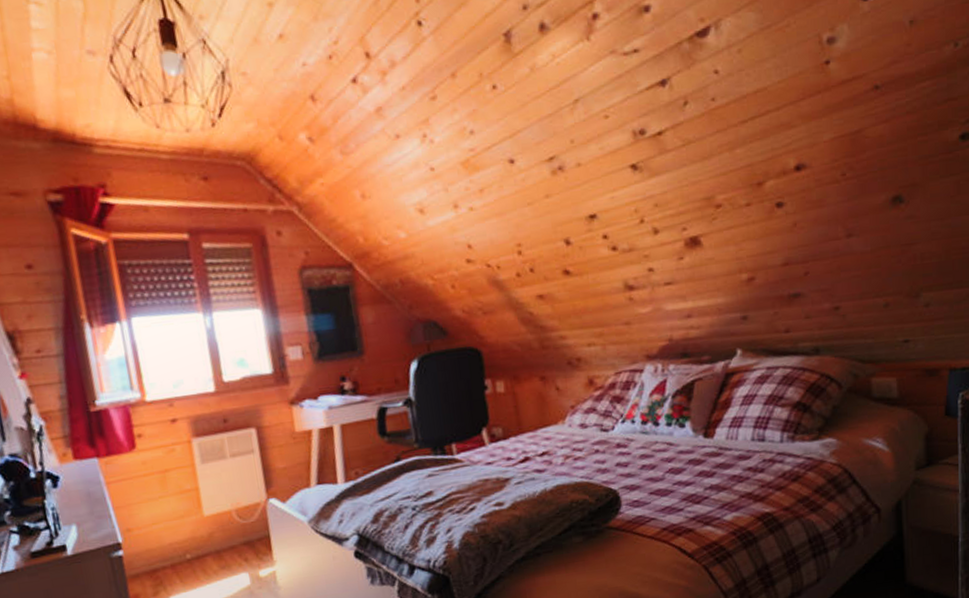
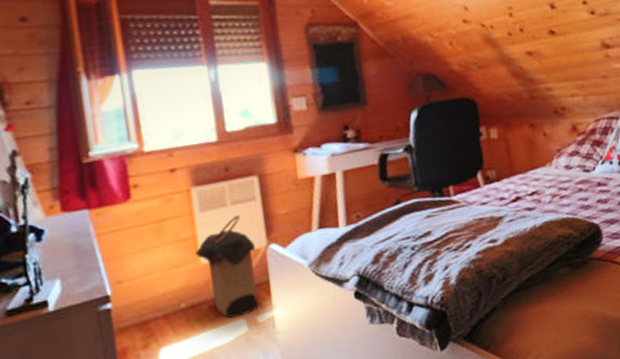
laundry hamper: none [197,468,260,571] -> present [194,215,258,318]

